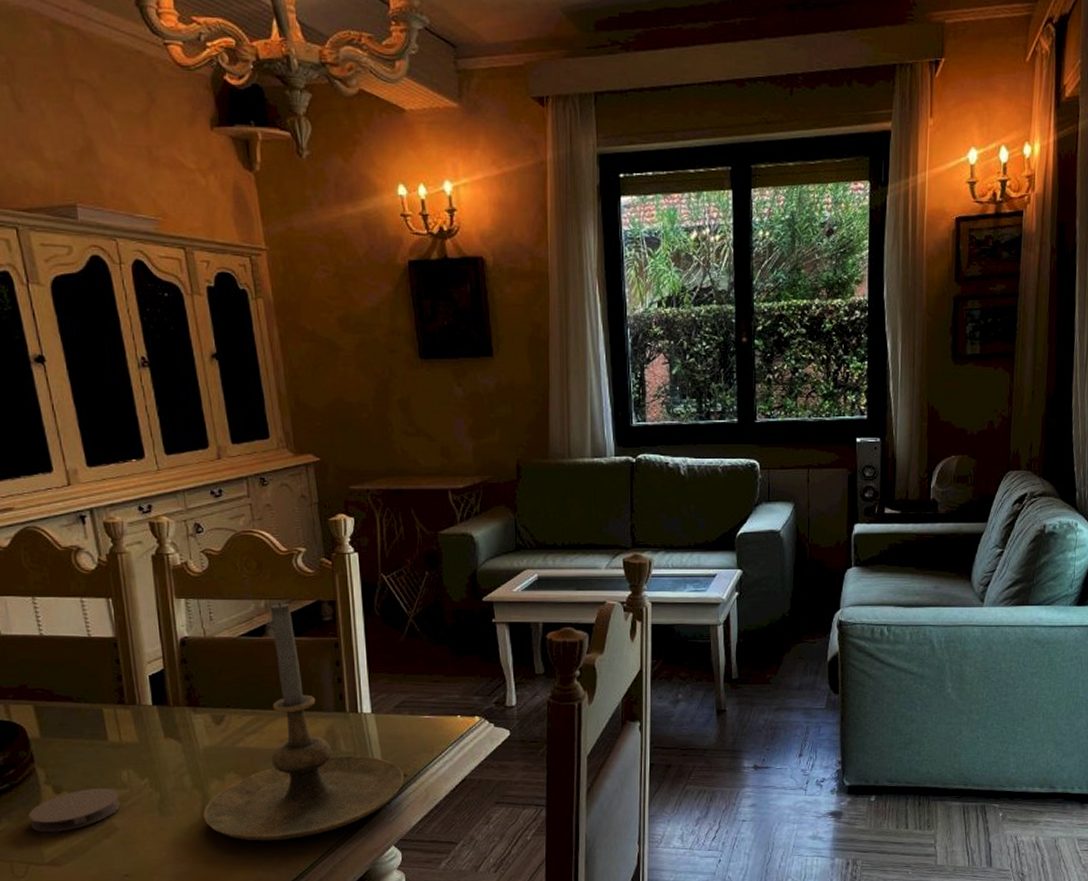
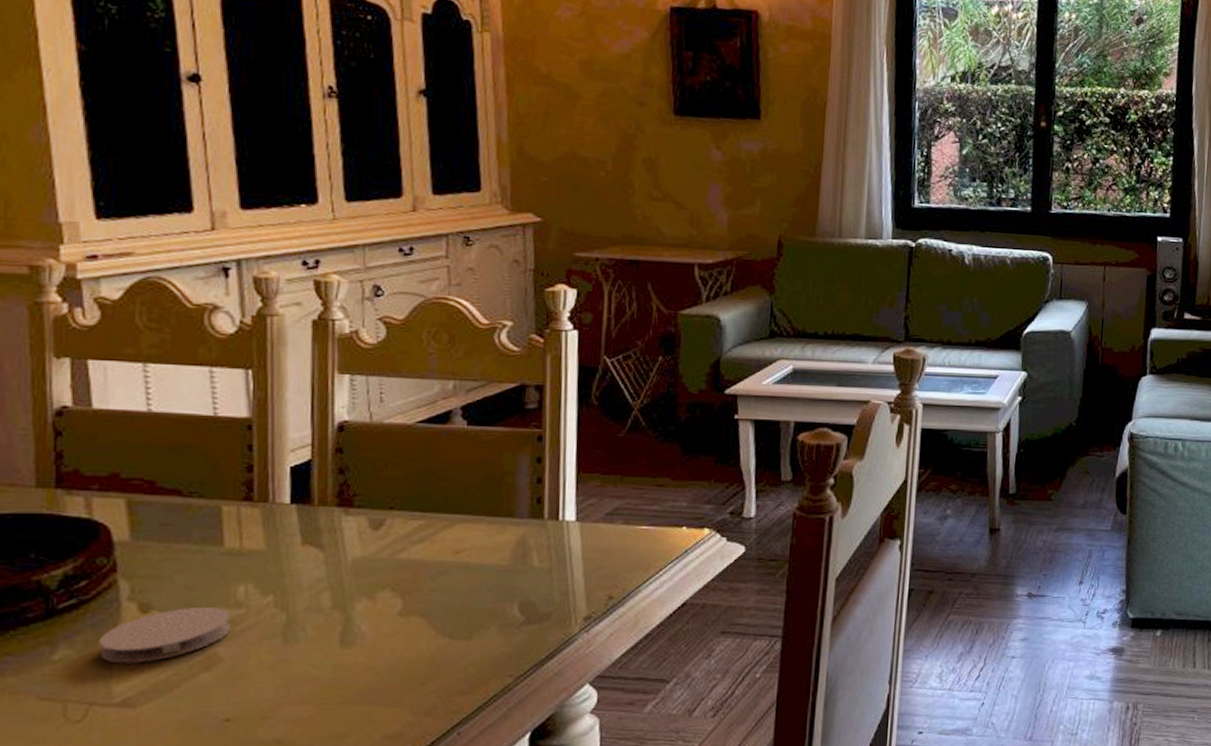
candle holder: present [203,602,405,841] -> none [342,384,610,677]

